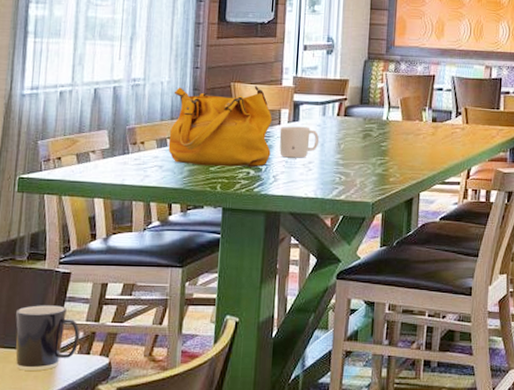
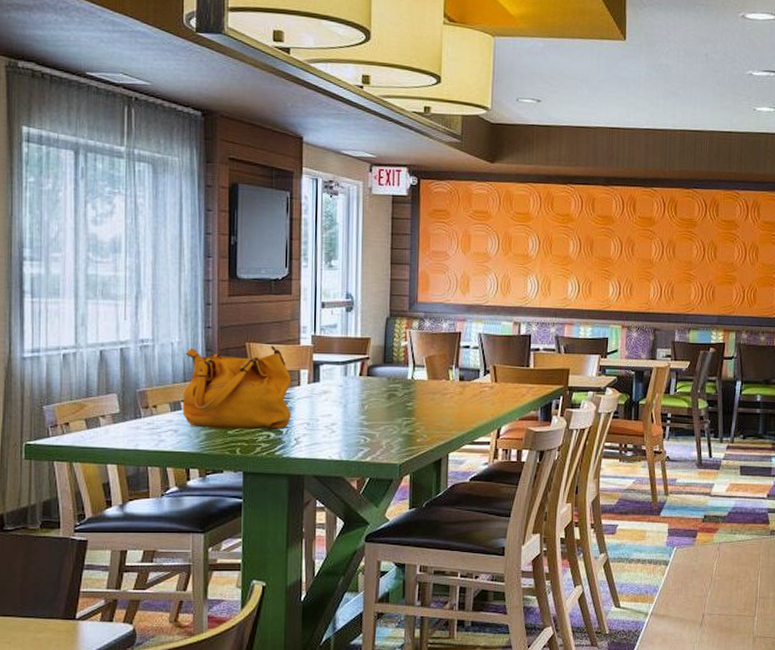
mug: present [15,305,80,372] -> none [31,574,102,640]
mug: present [279,126,319,158] -> none [299,387,341,420]

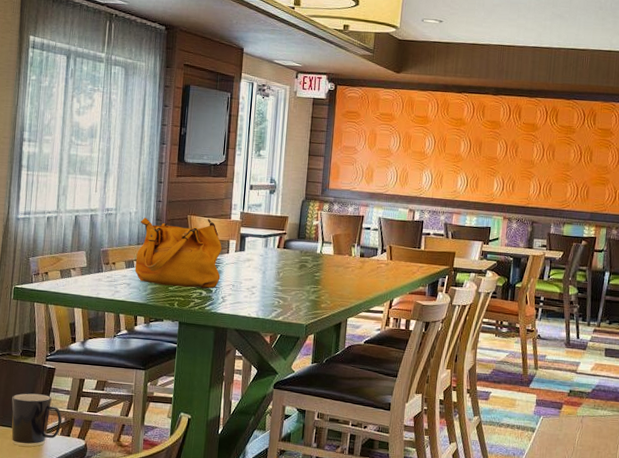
mug: none [31,574,102,640] -> present [11,393,63,447]

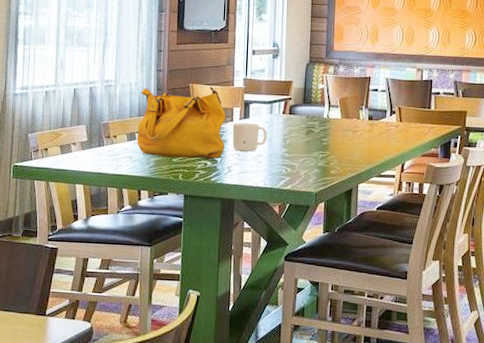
mug: present [11,393,63,447] -> none [13,275,67,332]
mug: none [227,254,261,283] -> present [232,123,267,152]

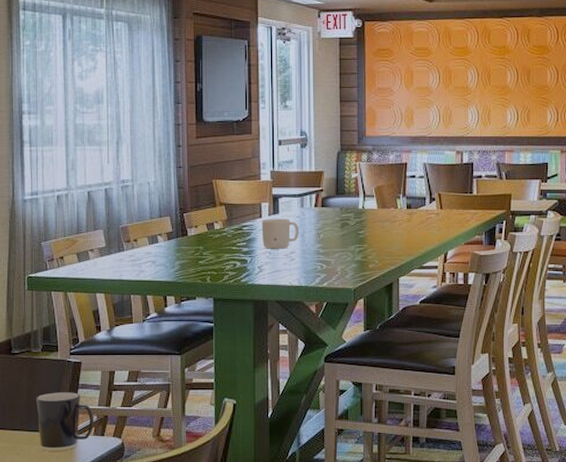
mug: none [13,275,67,332] -> present [35,392,94,452]
handbag: present [137,87,226,159] -> none [159,182,254,260]

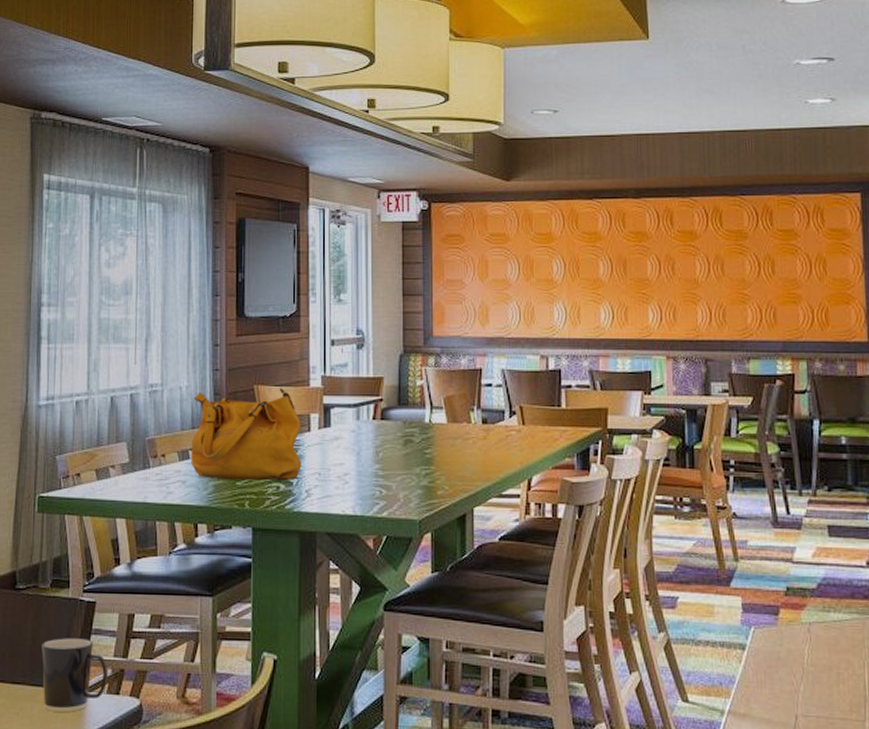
handbag: none [159,182,254,260] -> present [191,388,302,481]
mug: present [261,219,299,249] -> none [310,433,354,470]

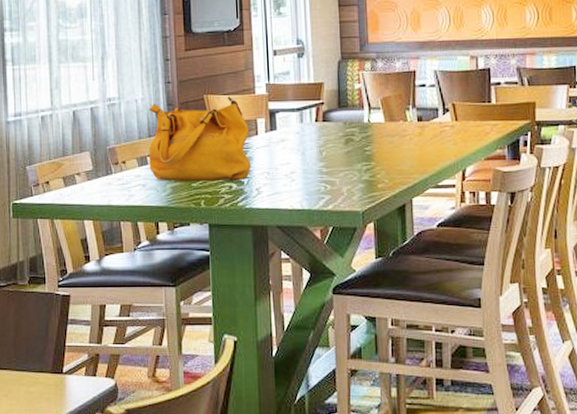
mug: present [40,638,109,713] -> none [23,328,85,394]

